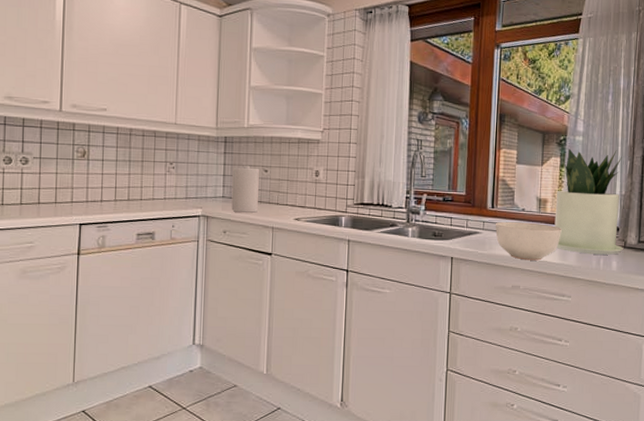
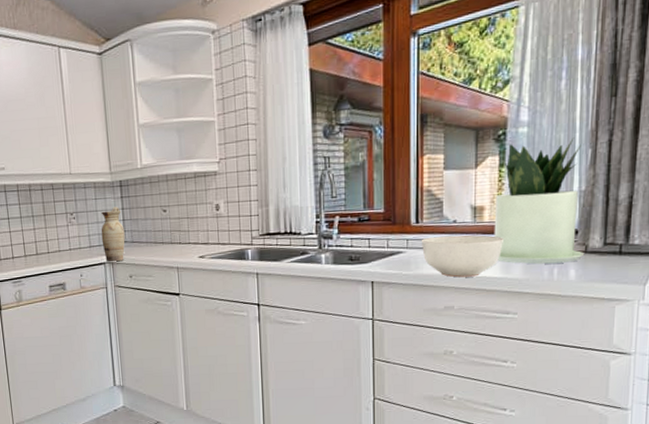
ceramic jug: none [199,161,224,216] -> present [101,207,125,262]
paper towel holder: present [231,165,259,213] -> none [131,207,161,256]

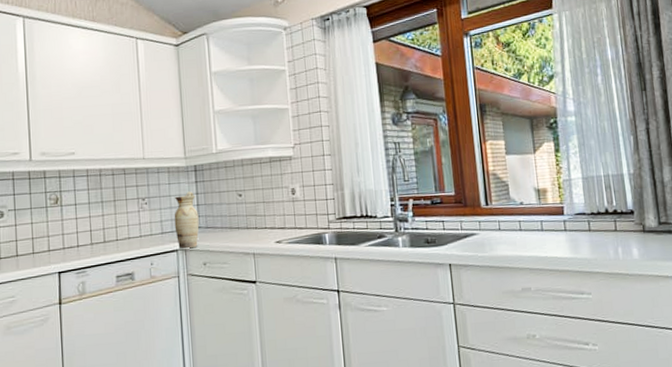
bowl: present [421,234,503,278] -> none [492,216,569,259]
planter: present [494,137,585,265] -> none [555,126,644,244]

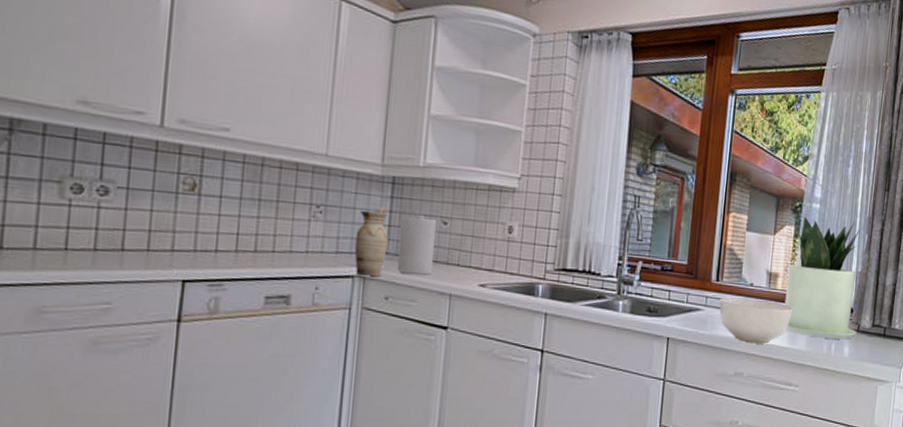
paper towel holder: none [206,191,236,242] -> present [397,214,436,275]
bowl: none [492,216,569,259] -> present [719,297,792,344]
planter: none [555,126,644,244] -> present [784,217,860,339]

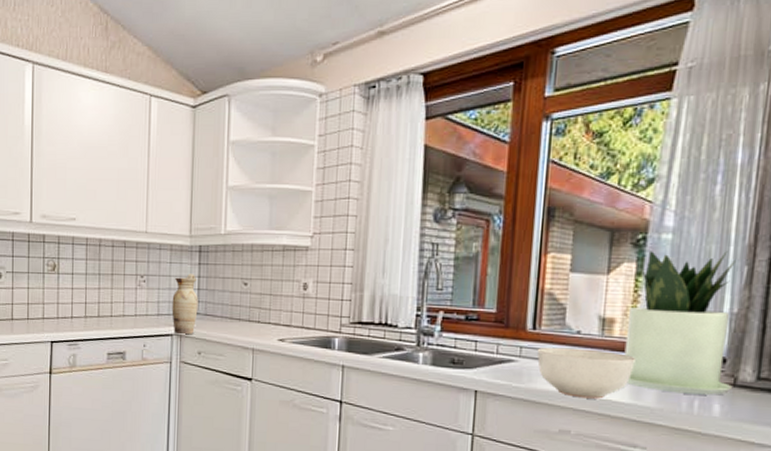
paper towel holder: present [397,214,436,275] -> none [207,277,238,332]

